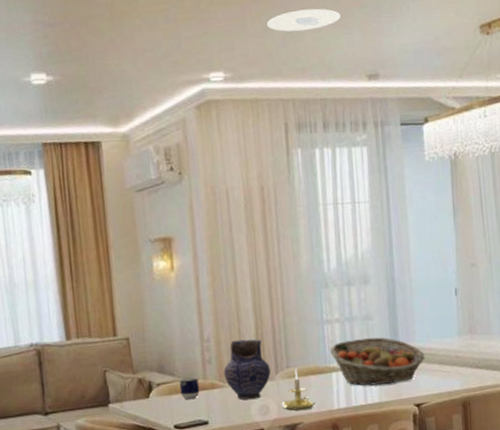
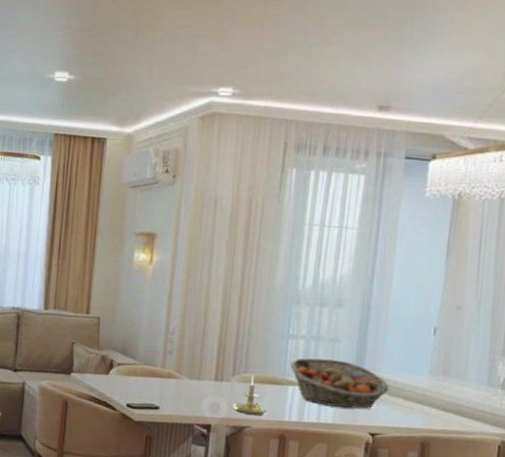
cup: present [179,376,200,400] -> none [138,362,157,384]
pottery: present [223,339,271,400] -> none [182,337,228,396]
recessed light: present [266,8,341,32] -> none [283,37,362,57]

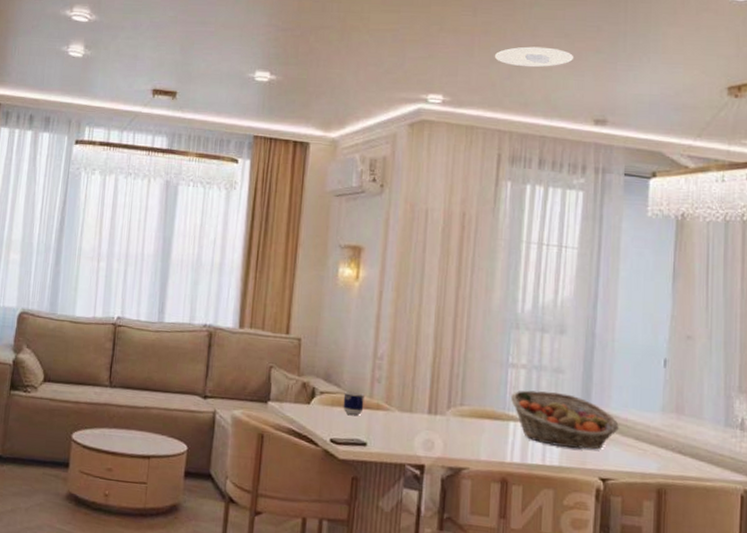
cup: none [138,362,157,384] -> present [343,390,365,416]
candle holder: present [232,375,266,415] -> none [448,408,486,455]
recessed light: none [283,37,362,57] -> present [494,46,574,68]

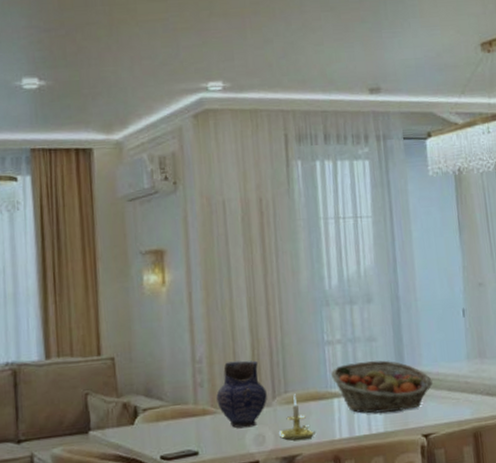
cup: present [343,390,365,416] -> none [167,400,190,428]
pottery: none [391,364,442,432] -> present [216,360,267,429]
candle holder: none [448,408,486,455] -> present [278,394,315,441]
recessed light: present [494,46,574,68] -> none [266,22,342,45]

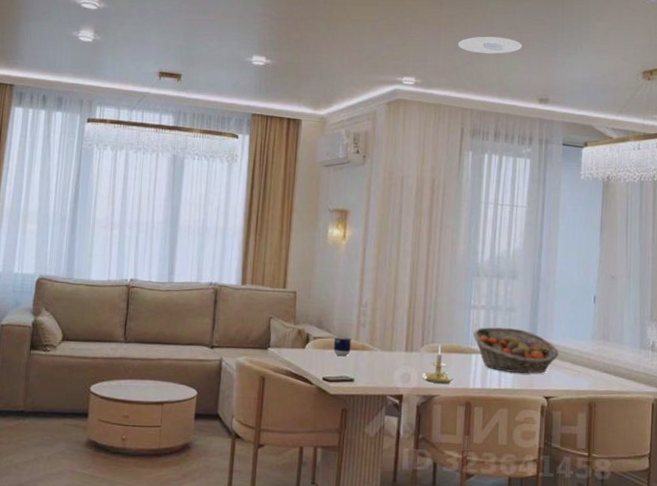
cup: none [167,400,190,428] -> present [333,335,352,357]
pottery: present [216,360,267,429] -> none [375,310,417,367]
recessed light: none [266,22,342,45] -> present [457,36,523,55]

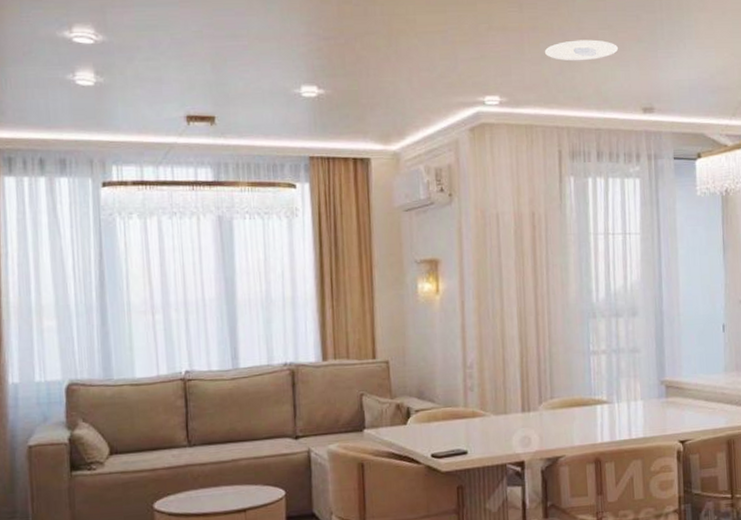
cup: present [333,335,352,357] -> none [439,403,460,428]
candle holder: present [422,345,453,384] -> none [543,400,578,443]
fruit basket: present [472,327,559,374] -> none [594,370,691,421]

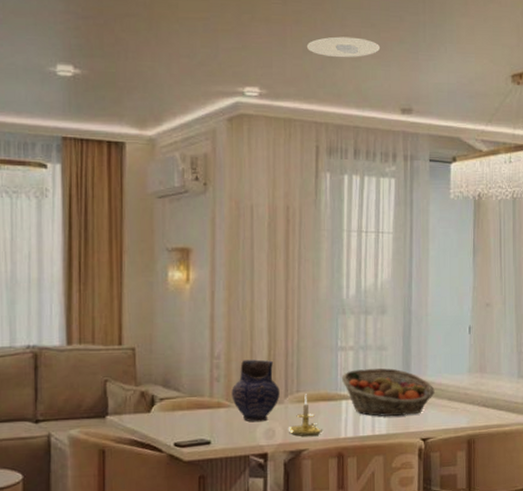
pottery: none [485,367,534,431] -> present [231,359,280,422]
candle holder: none [543,400,578,443] -> present [288,394,322,436]
fruit basket: none [594,370,691,421] -> present [341,368,435,417]

